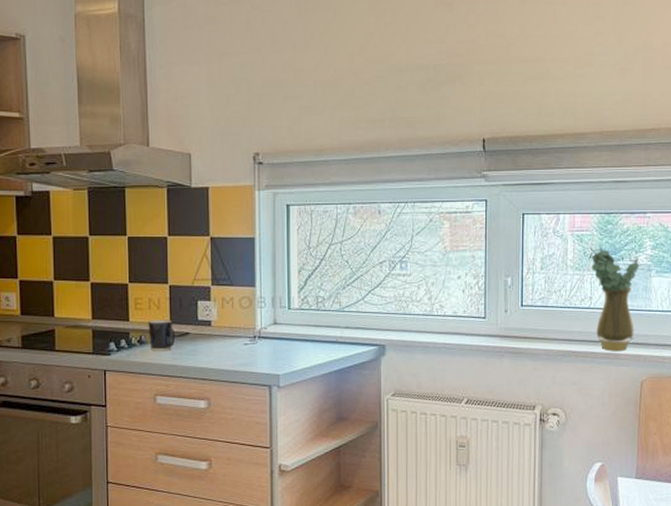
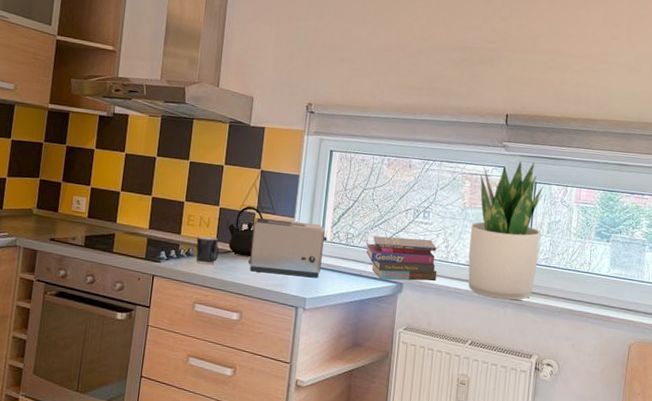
kettle: none [182,280,220,338] -> present [228,207,264,257]
toaster: none [209,290,295,353] -> present [248,218,328,278]
books: none [340,292,422,344] -> present [365,235,437,281]
planter: none [456,192,533,350] -> present [468,161,544,301]
vase: present [589,245,640,352] -> none [590,217,636,316]

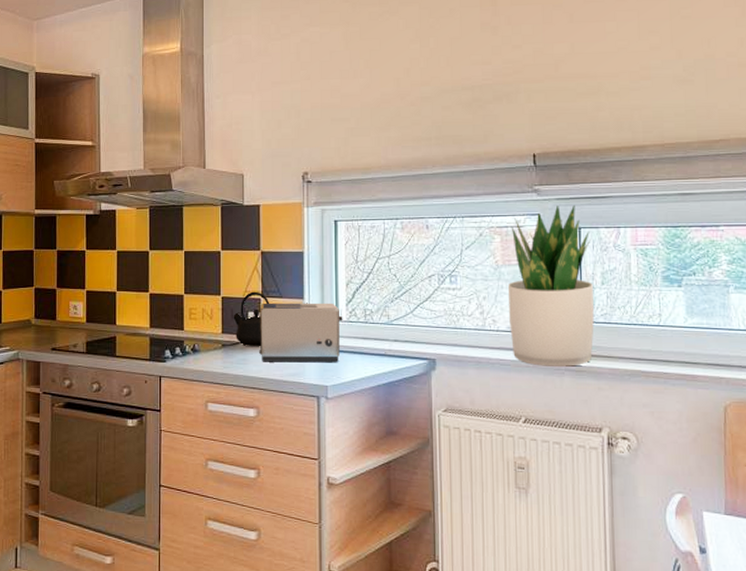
mug: present [196,236,220,265] -> none [201,329,227,359]
books: present [365,235,437,281] -> none [388,307,475,357]

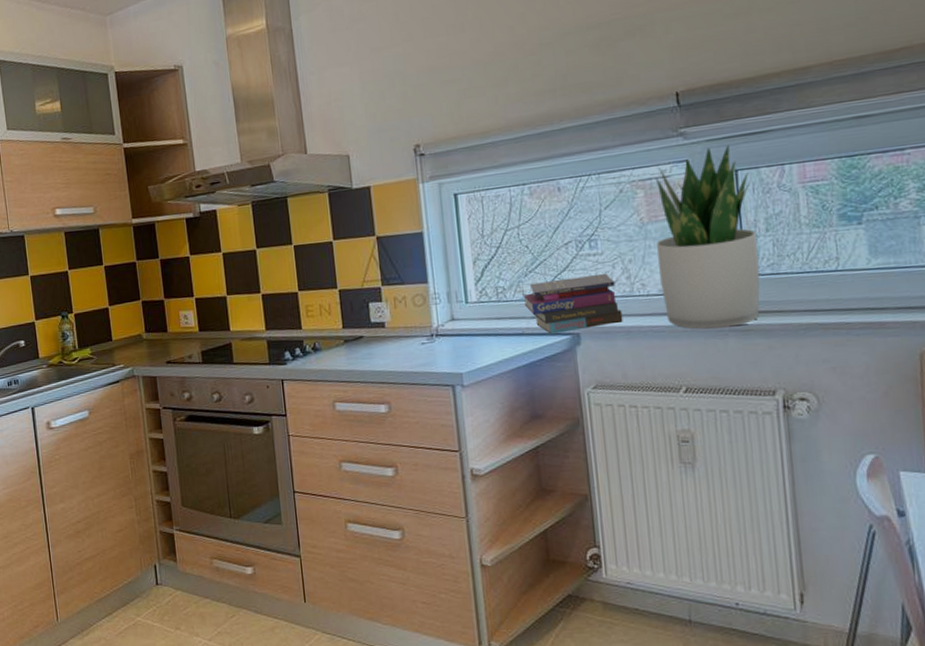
kettle: present [233,293,270,347] -> none [353,281,392,340]
toaster: present [259,302,343,363] -> none [381,284,473,355]
books: none [388,307,475,357] -> present [523,273,623,334]

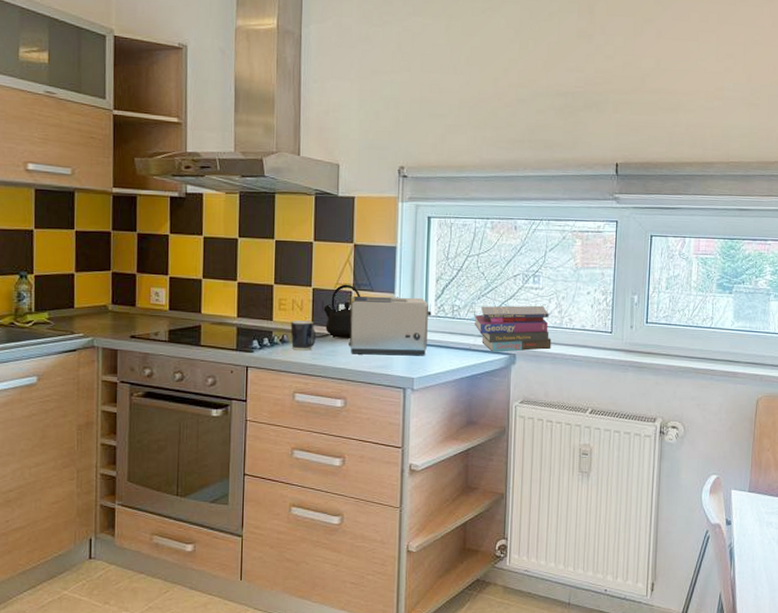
mug: none [320,324,350,358] -> present [290,320,317,351]
kettle: none [353,281,392,340] -> present [324,285,361,339]
toaster: none [381,284,473,355] -> present [348,296,432,356]
planter: present [657,145,760,330] -> none [584,214,660,364]

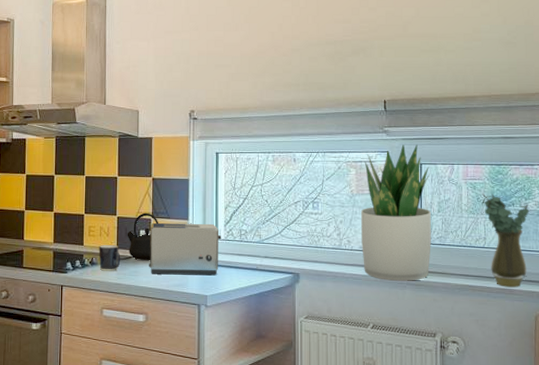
books: present [474,305,552,352] -> none [260,229,332,272]
planter: none [584,214,660,364] -> present [361,145,431,282]
vase: none [711,269,759,371] -> present [481,192,530,288]

